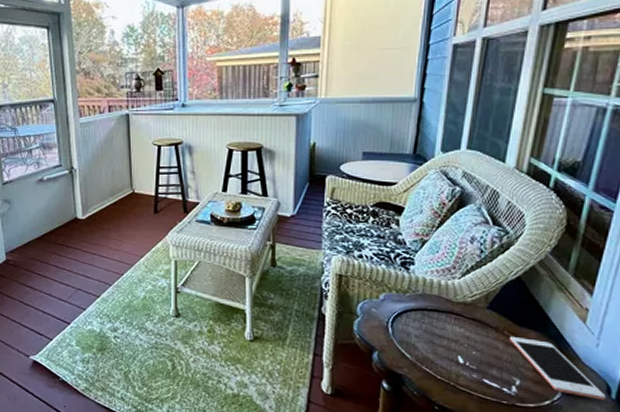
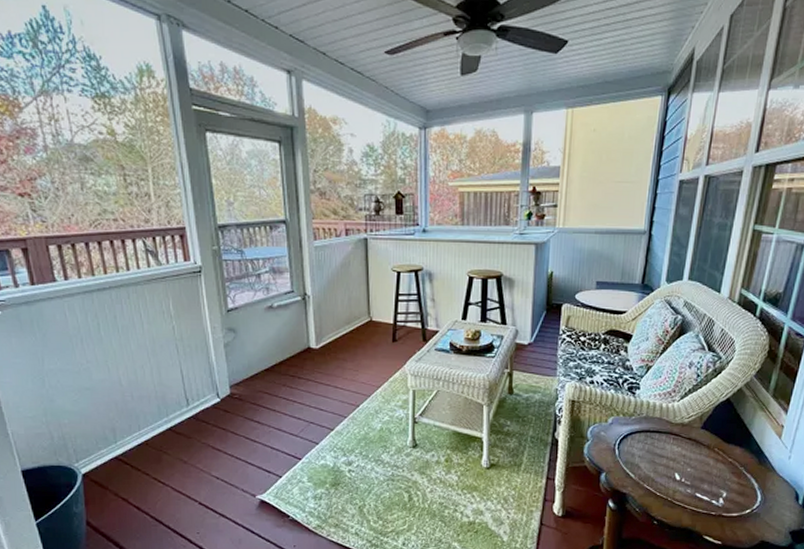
cell phone: present [509,337,606,400] -> none [718,454,795,506]

